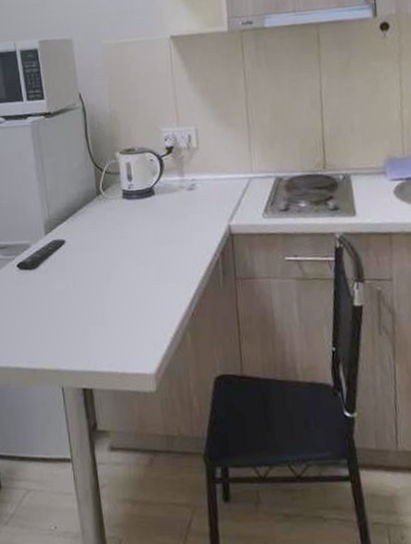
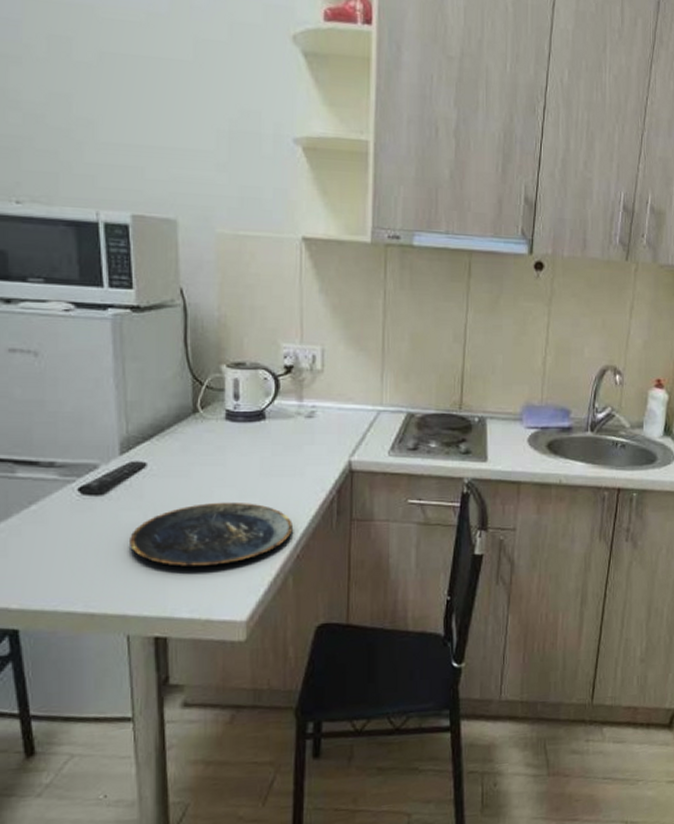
plate: none [57,268,186,327] -> present [130,502,292,568]

